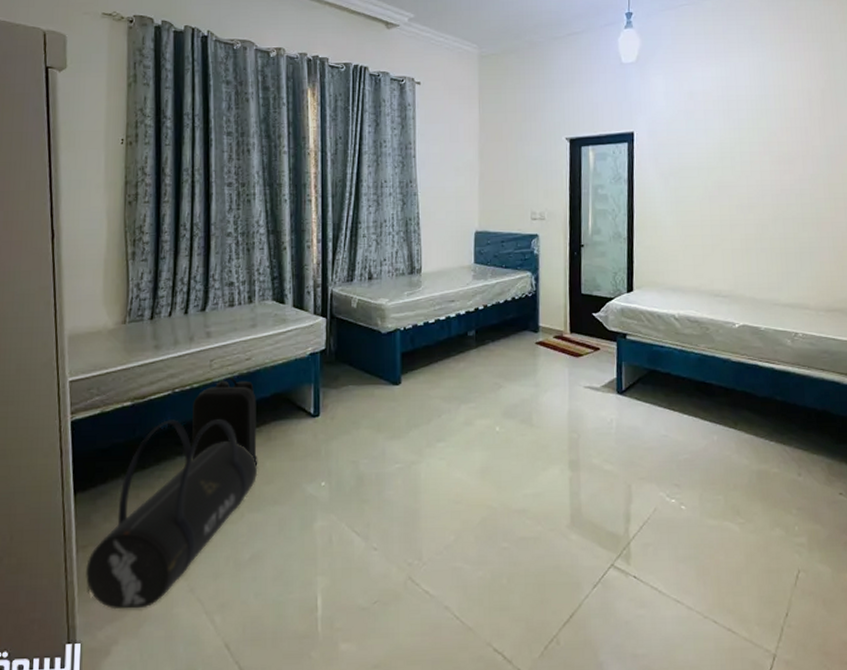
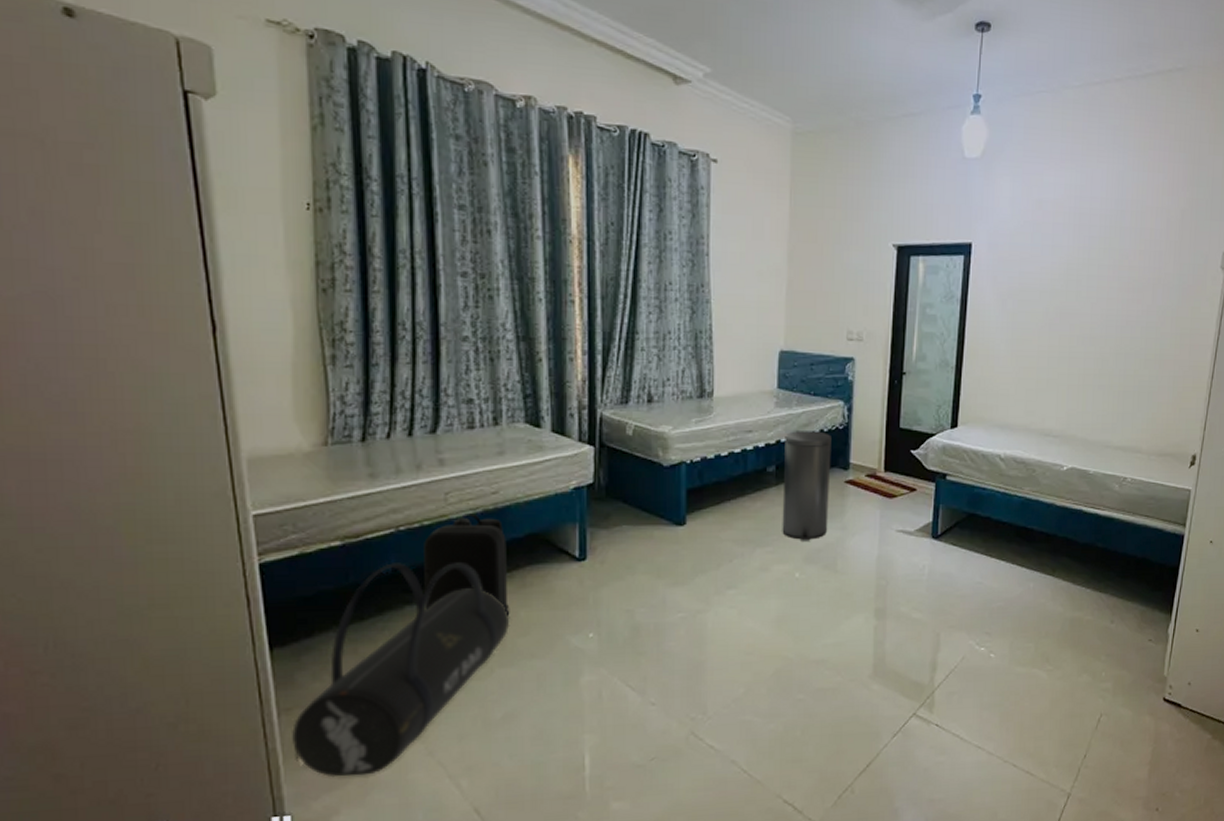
pedal bin: none [482,299,523,398] -> present [782,431,831,541]

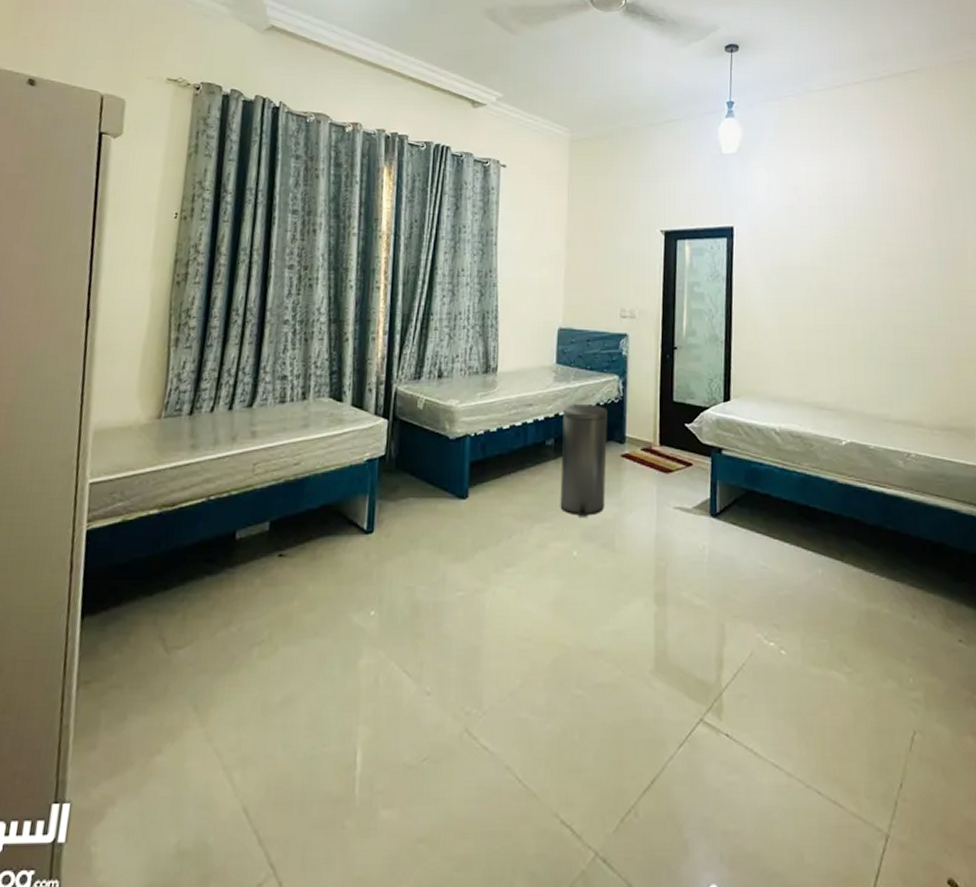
duffel bag: present [292,563,510,778] -> none [84,532,299,762]
backpack: present [424,513,510,616] -> none [222,484,303,590]

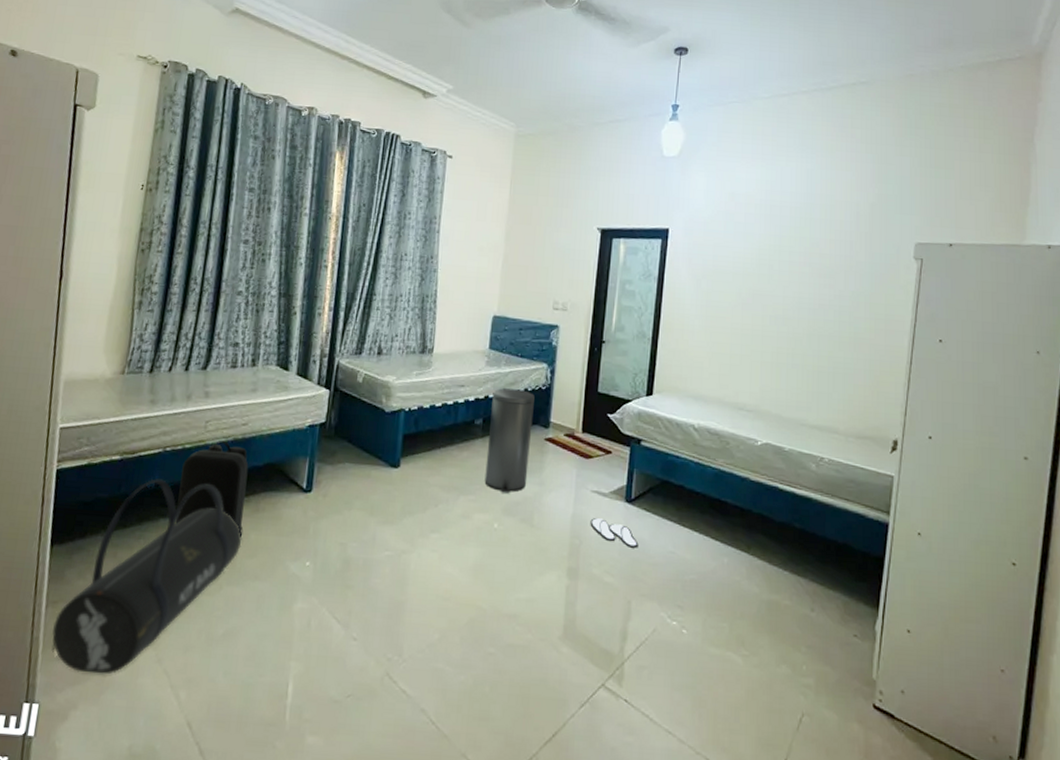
duffel bag: none [84,532,299,762] -> present [52,479,243,674]
backpack: none [222,484,303,590] -> present [175,441,249,537]
slippers: none [675,537,728,566] -> present [590,518,639,548]

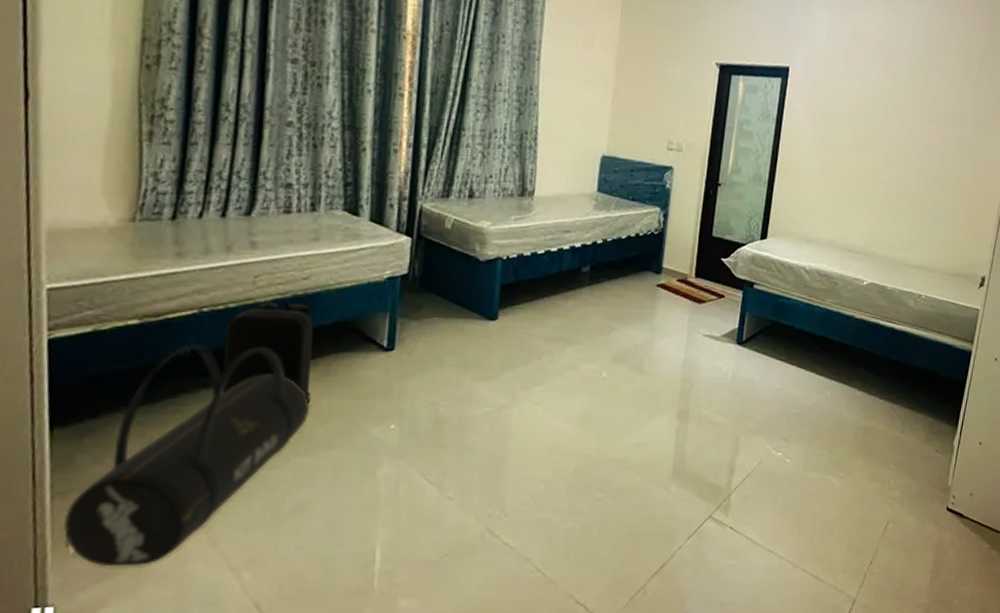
pedal bin: present [484,388,535,494] -> none [592,233,646,342]
slippers: present [590,518,639,548] -> none [701,361,748,388]

